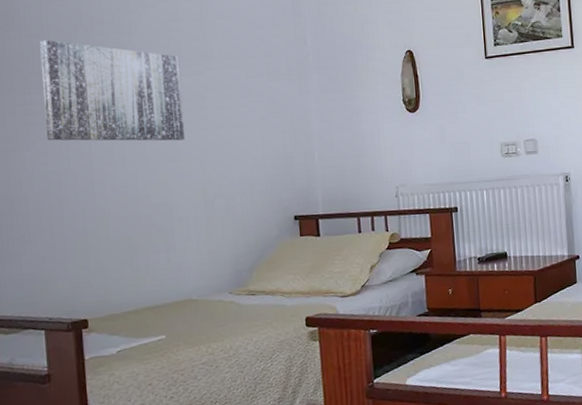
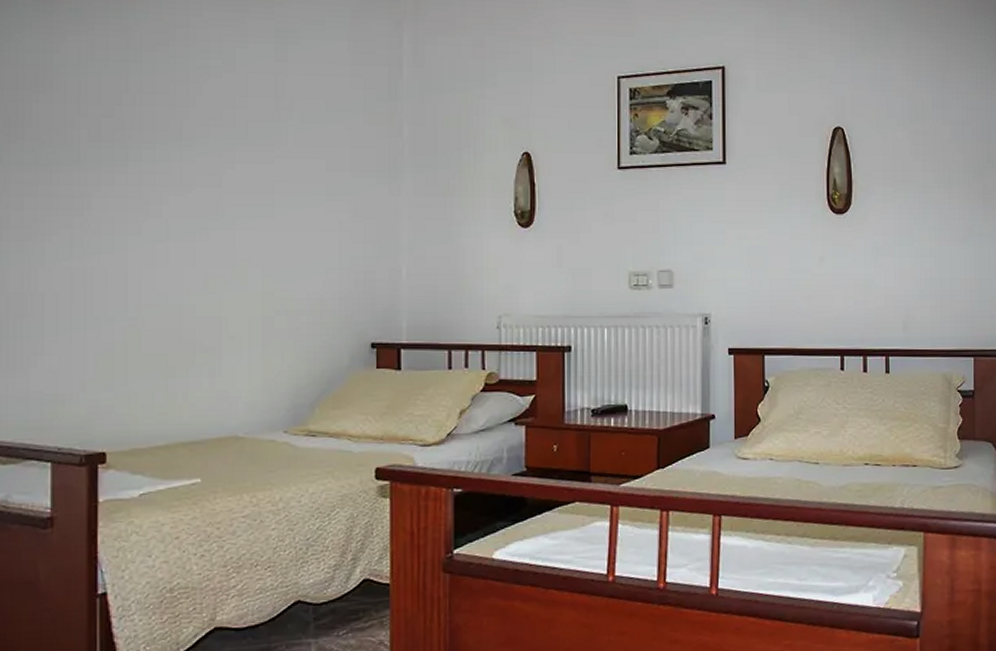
wall art: present [39,40,186,141] -> none [73,107,245,241]

